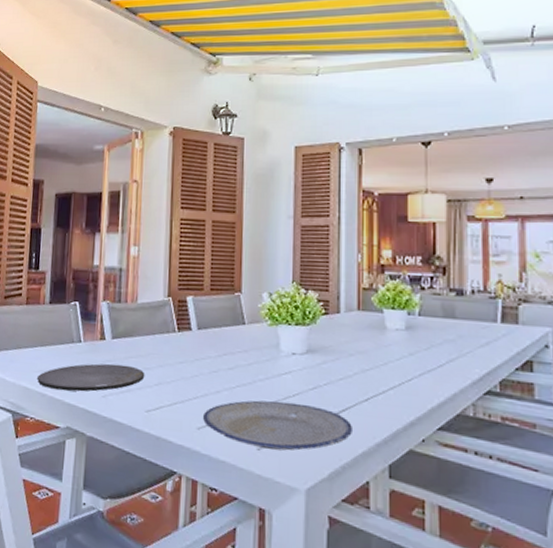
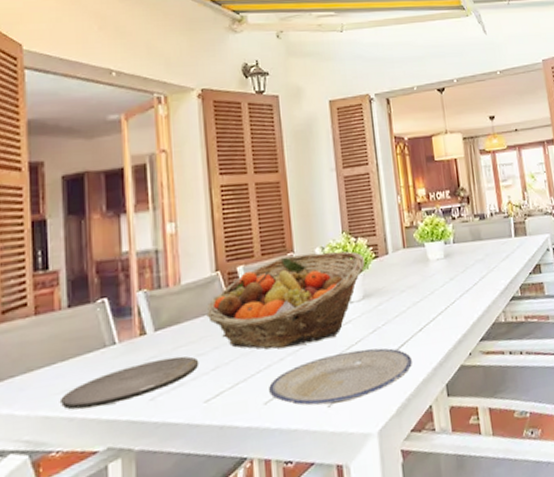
fruit basket: none [156,295,313,385] -> present [206,251,365,350]

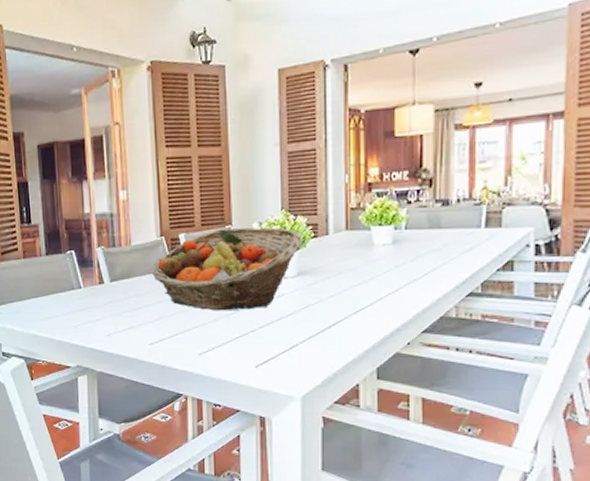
plate: present [61,356,199,410] -> none [44,305,146,334]
plate: present [269,348,412,406] -> none [203,322,343,365]

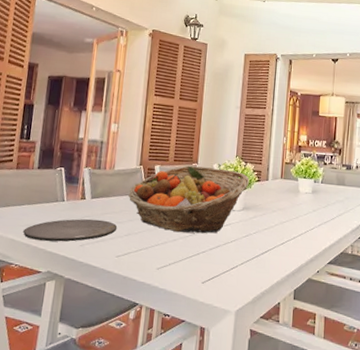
plate: none [44,305,146,334] -> present [23,219,118,242]

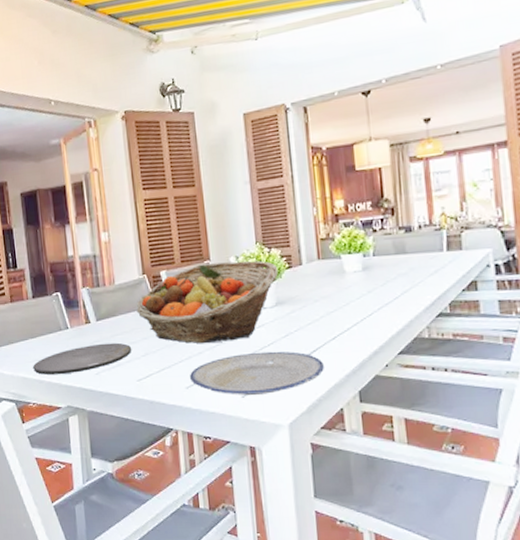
plate: none [162,246,271,283] -> present [190,351,324,395]

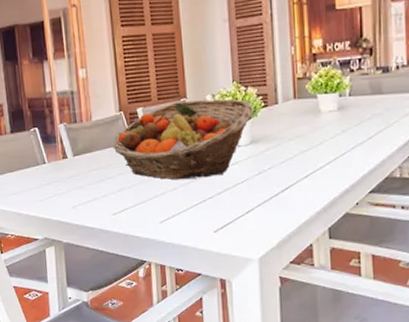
plate: present [33,342,132,375] -> none [11,177,108,208]
plate: present [190,351,324,395] -> none [164,188,295,230]

